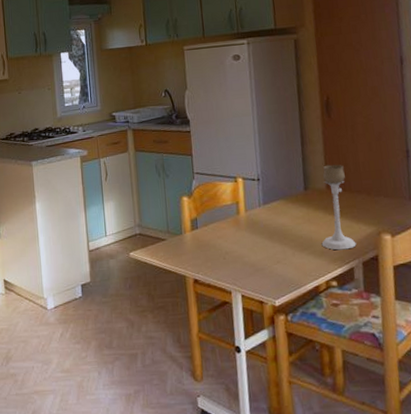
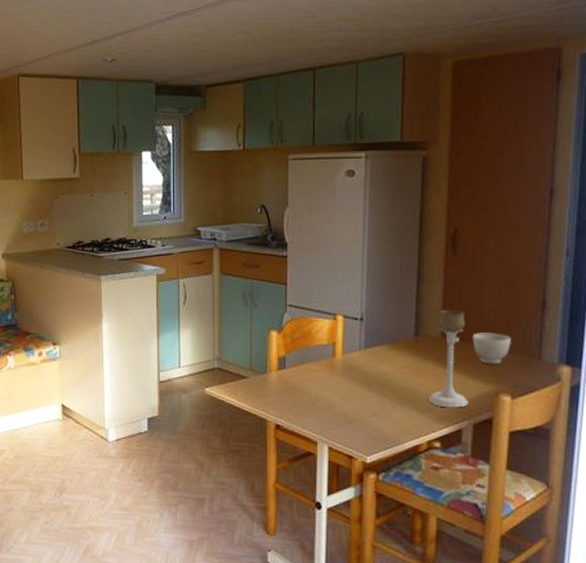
bowl: none [352,181,385,209] -> present [472,332,511,364]

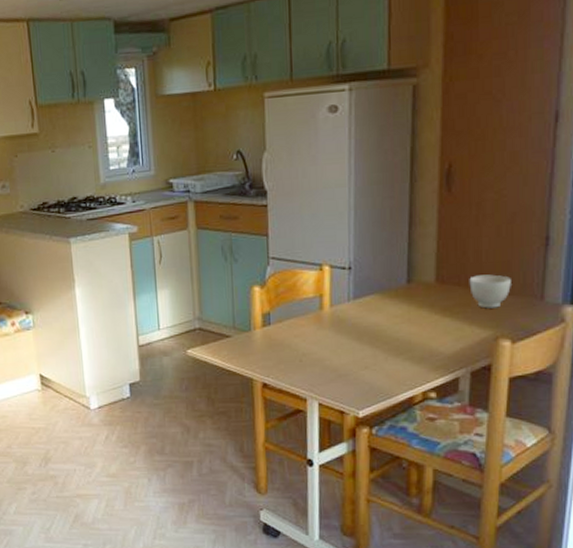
candle holder: present [428,309,469,408] -> none [422,252,466,357]

